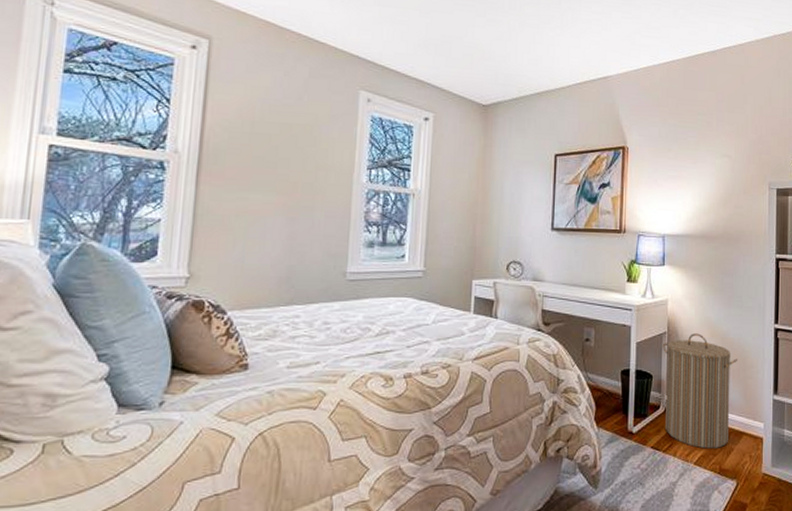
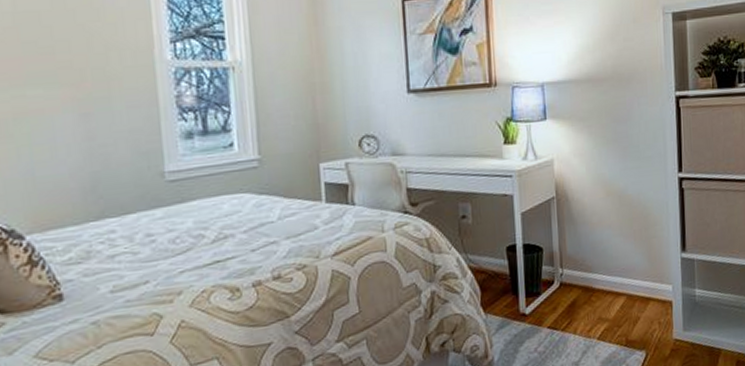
laundry hamper: present [662,333,737,449] -> none [551,194,638,322]

